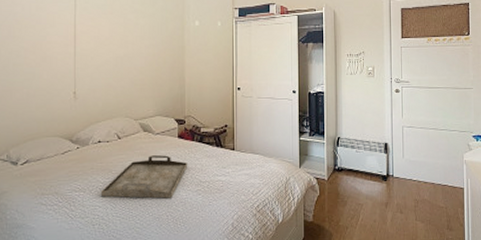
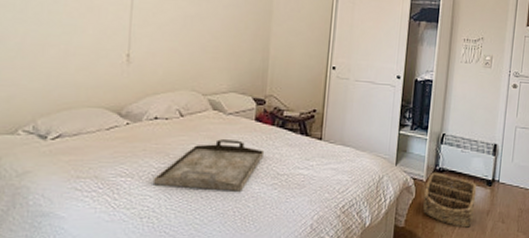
basket: none [326,172,374,219] -> present [423,173,477,228]

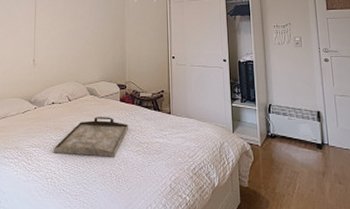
basket: present [423,173,477,228] -> none [261,138,311,188]

